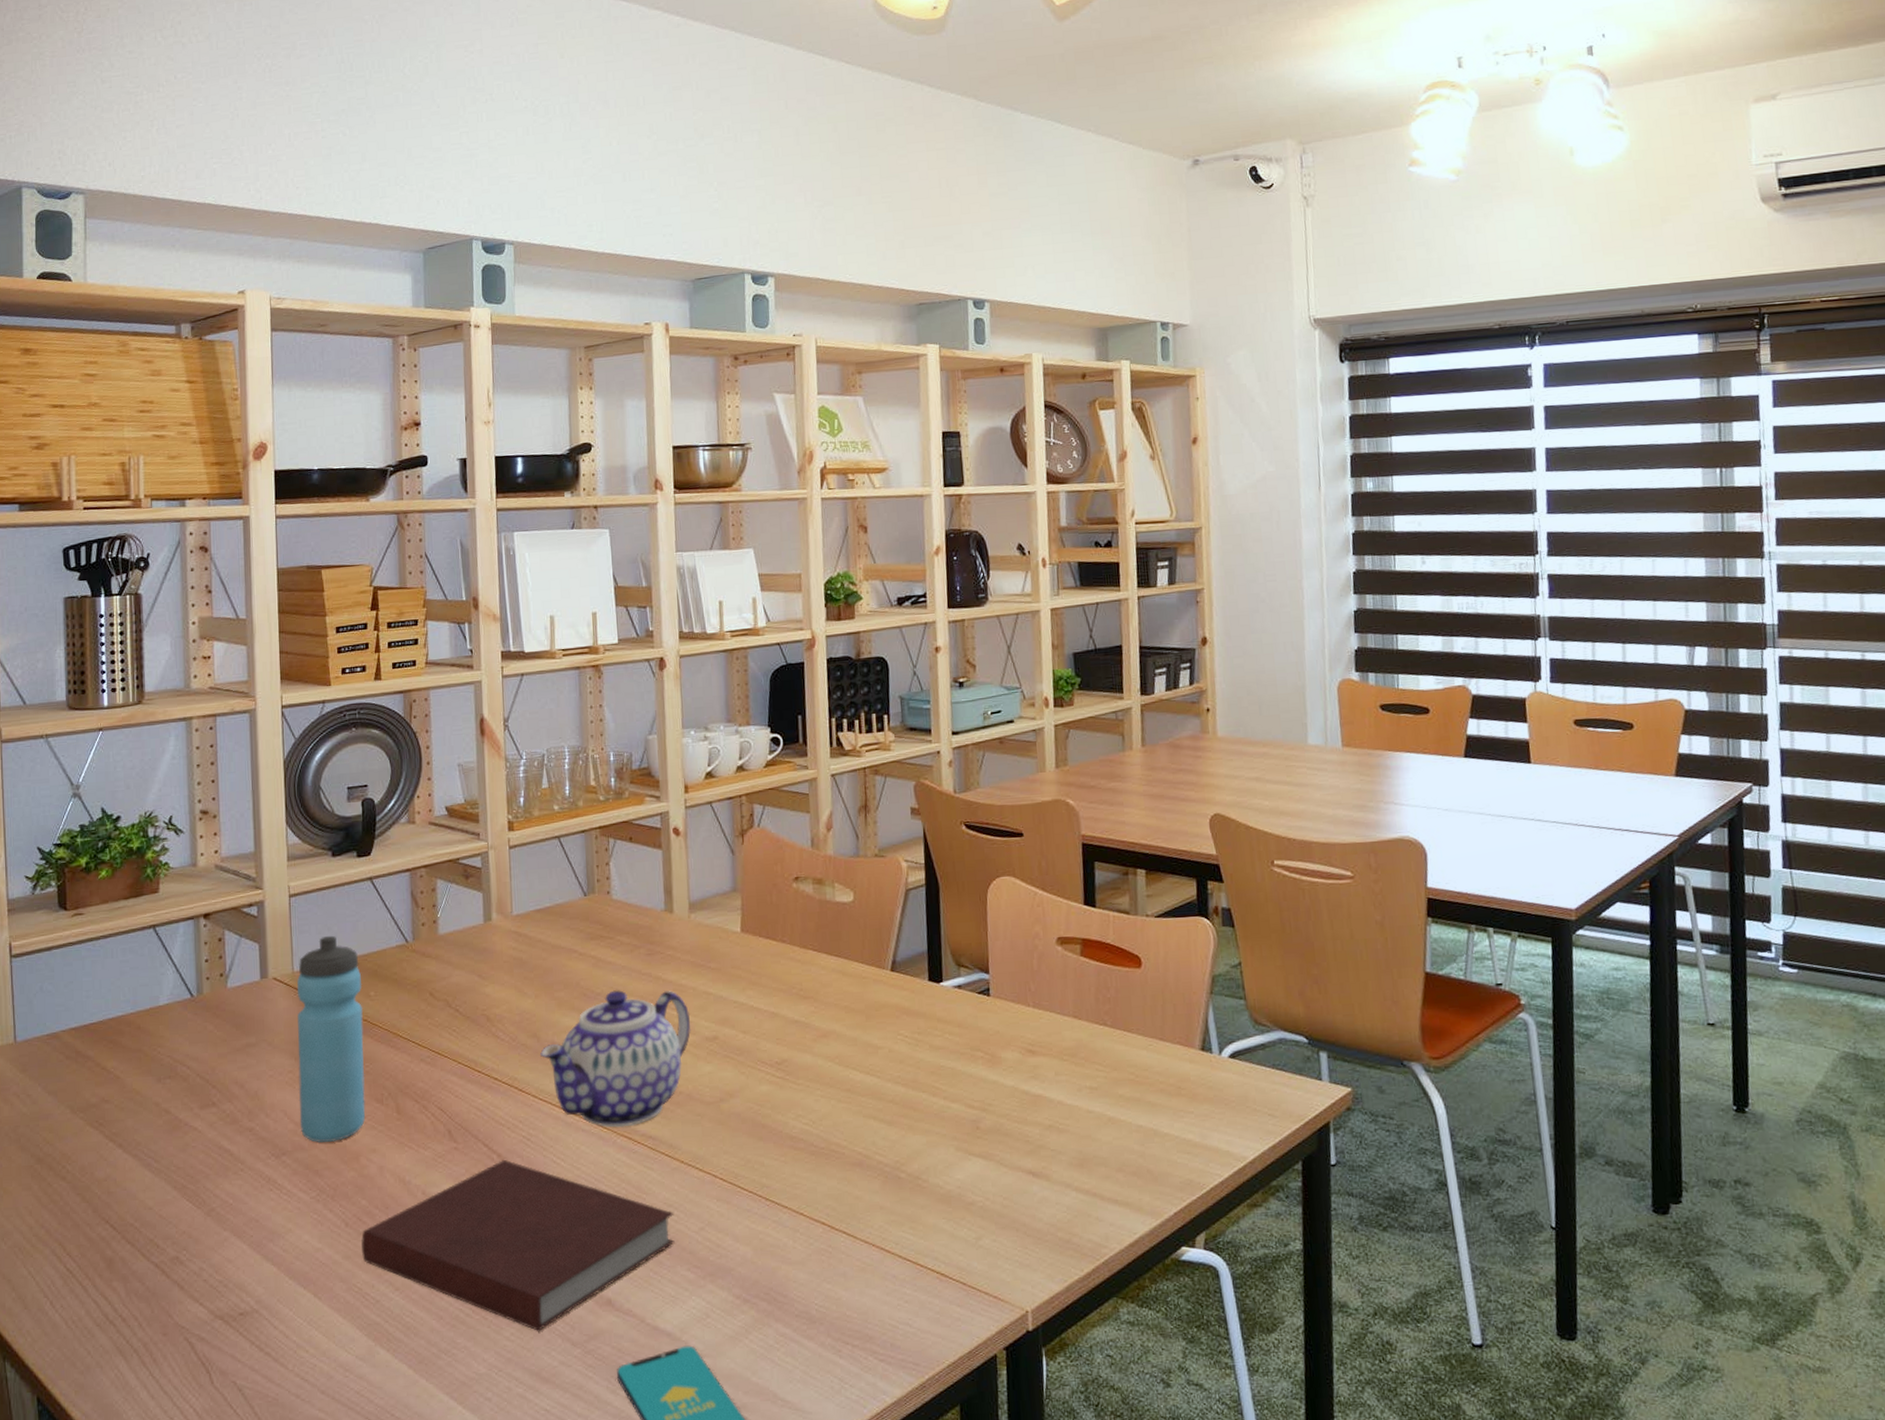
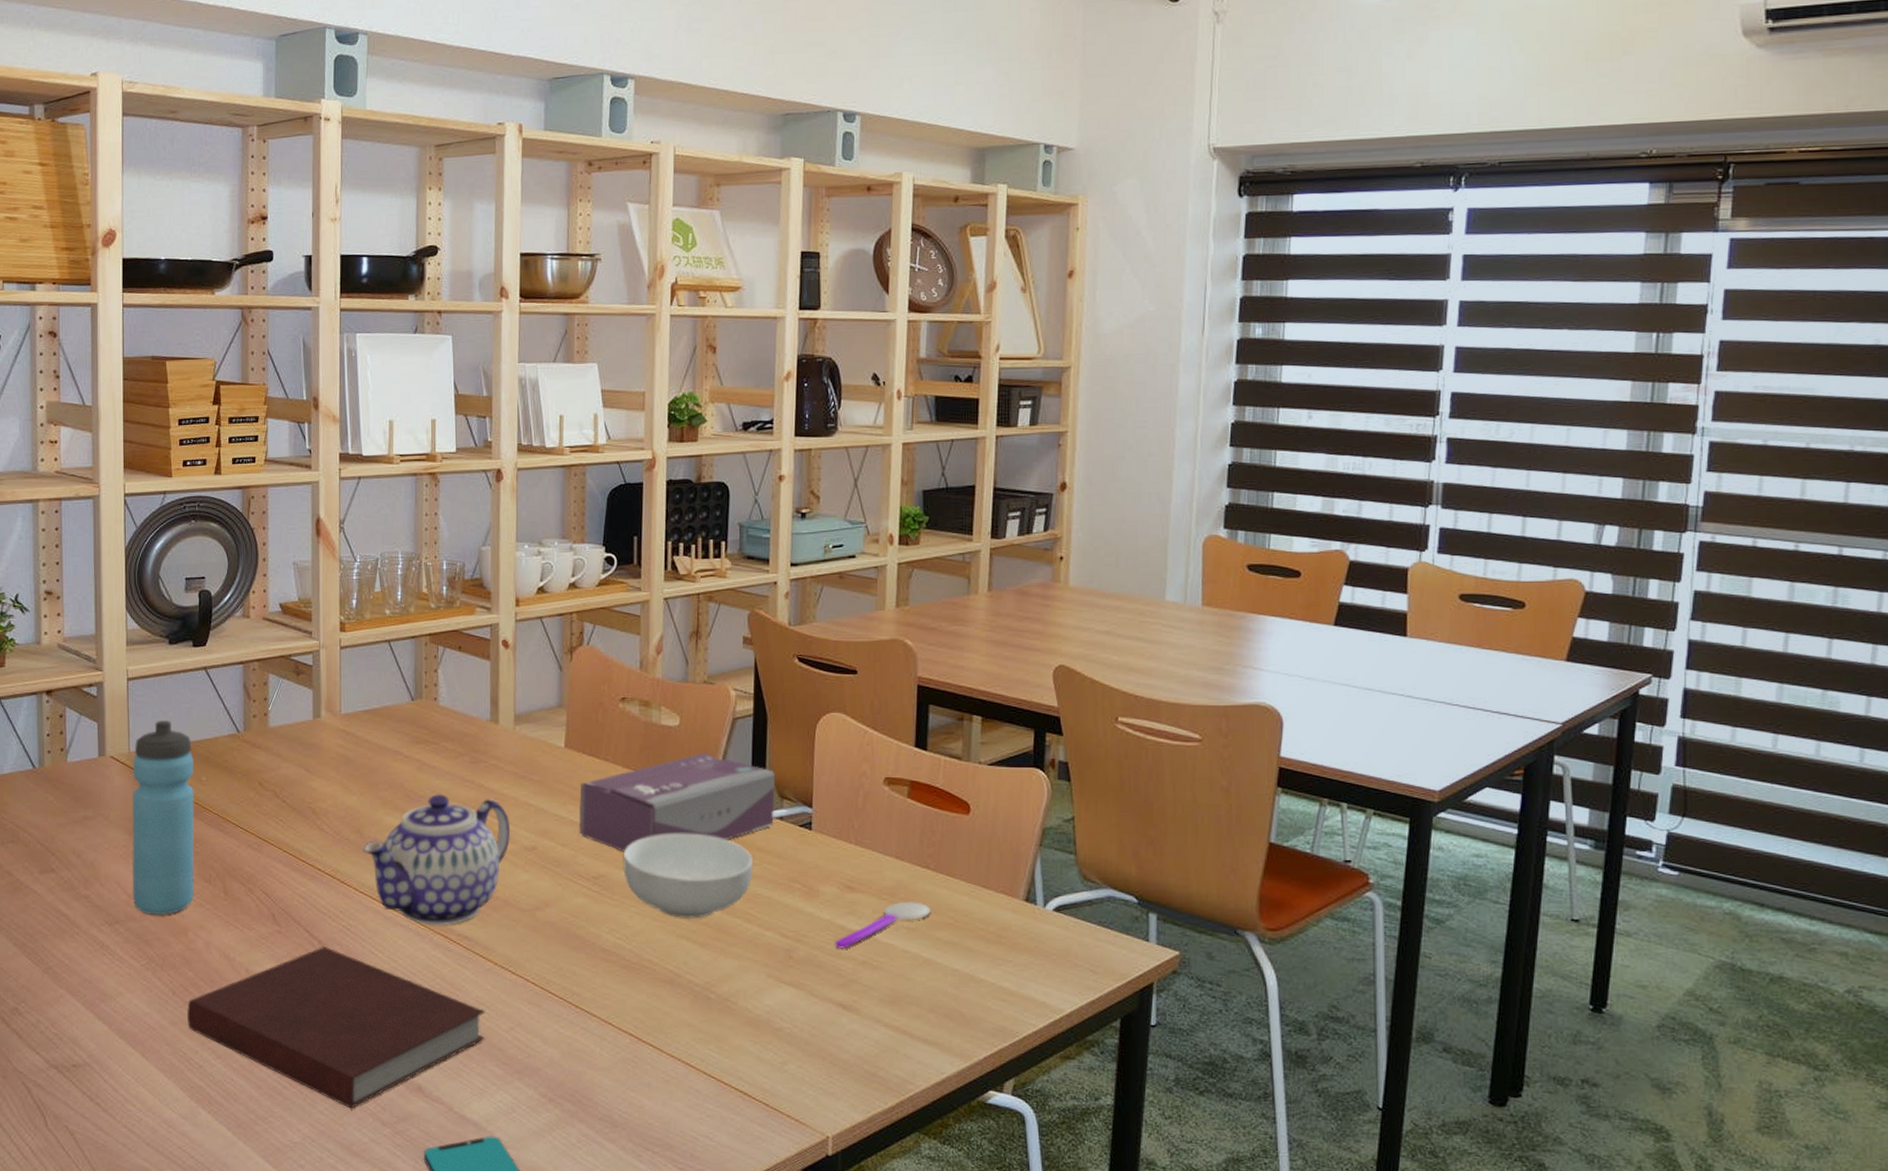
tissue box: none [758,927,953,1034] -> present [579,753,775,852]
cereal bowl: none [805,1009,936,1098] -> present [623,833,754,919]
spoon: none [1020,1060,1112,1115] -> present [835,901,931,949]

